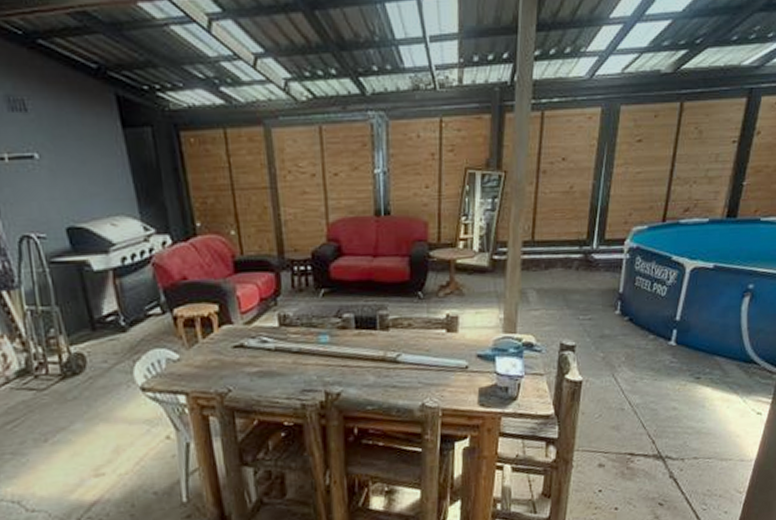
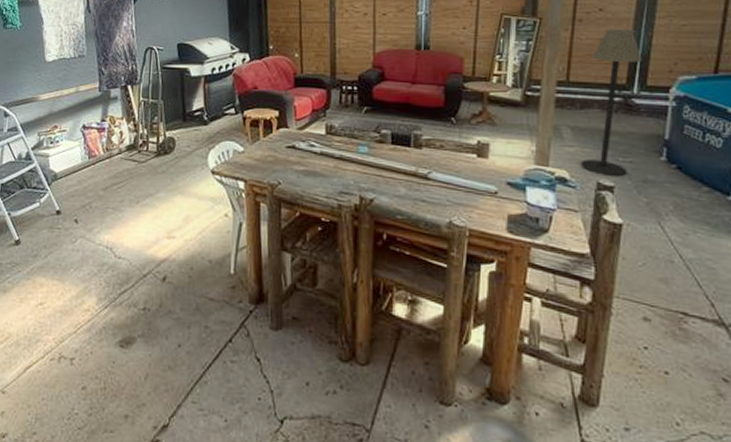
floor lamp: none [546,179,601,337] -> present [581,28,642,177]

